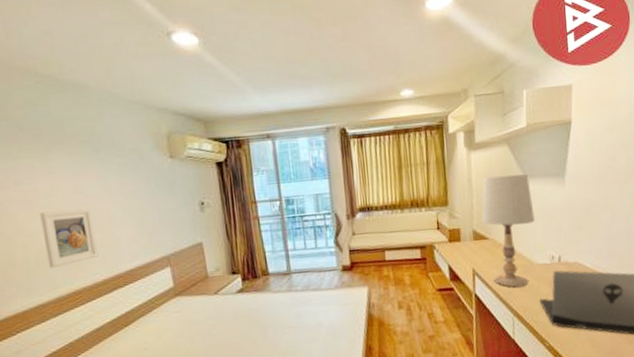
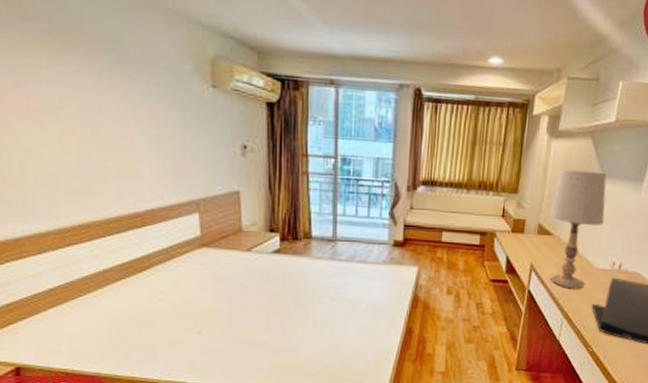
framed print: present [40,209,98,269] -> none [44,126,113,195]

